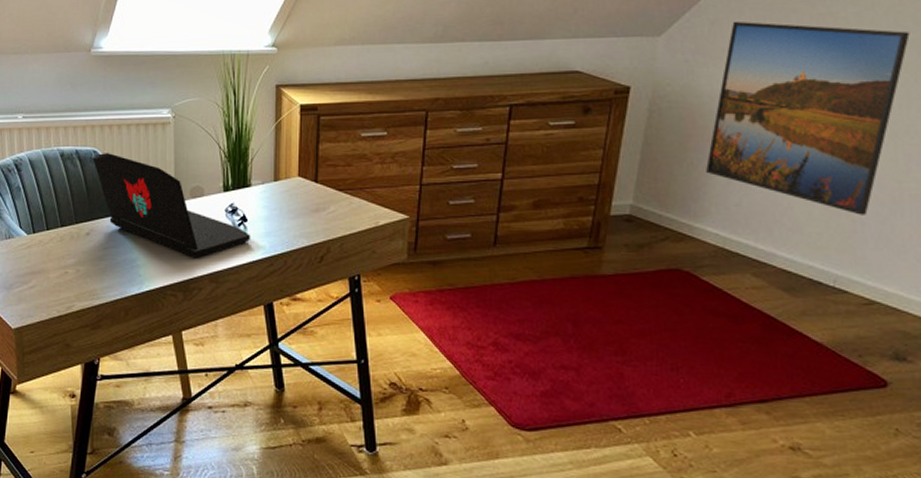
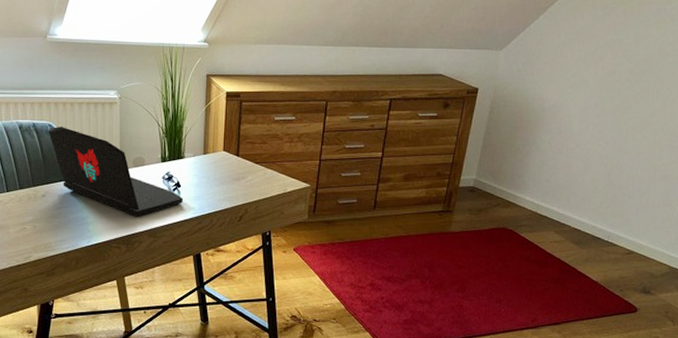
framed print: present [706,21,910,215] -> none [528,41,669,190]

